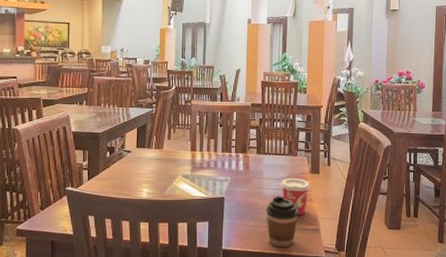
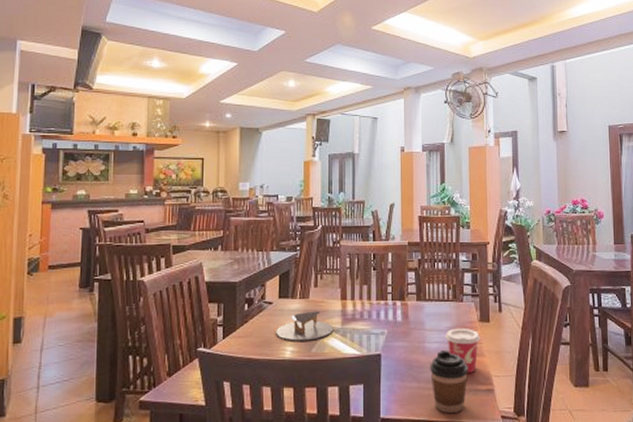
napkin holder: none [134,159,184,184] -> present [276,311,334,341]

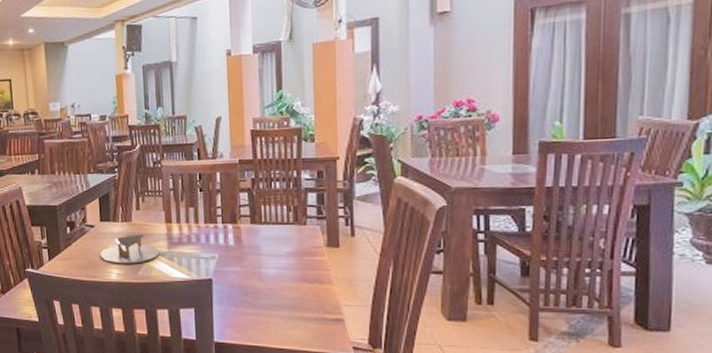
coffee cup: present [430,349,469,414] -> none [268,276,314,342]
cup: present [445,328,481,373] -> none [285,253,329,301]

